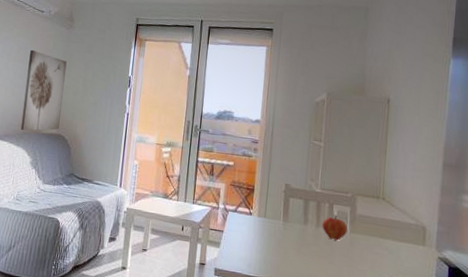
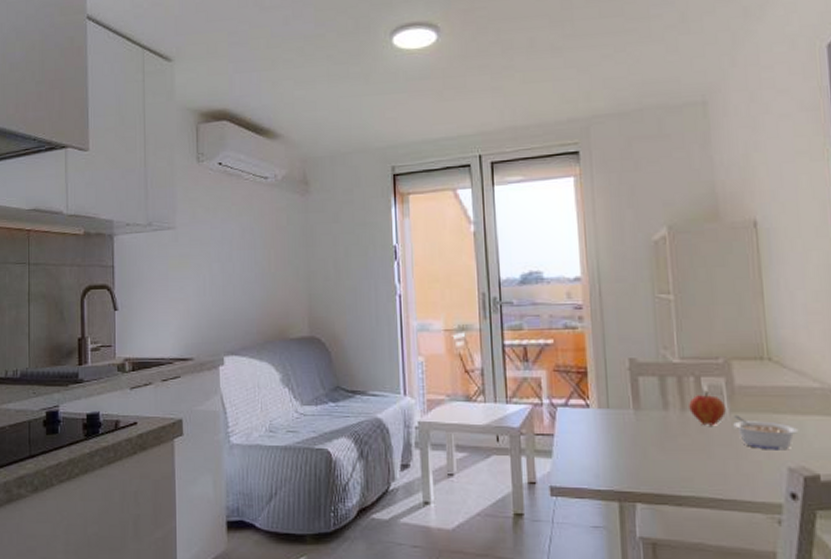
wall art: present [20,49,67,131] -> none [258,230,312,339]
legume: none [351,235,396,265] -> present [733,414,799,450]

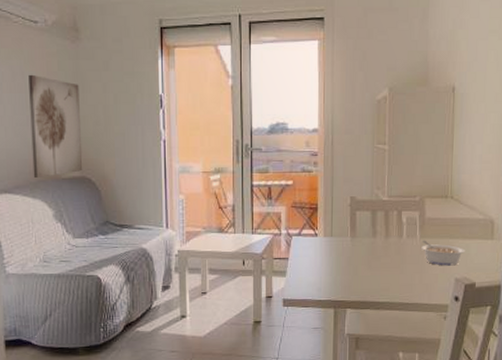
wall art: none [258,230,312,339] -> present [28,74,83,179]
fruit: present [689,390,726,426] -> none [391,222,417,249]

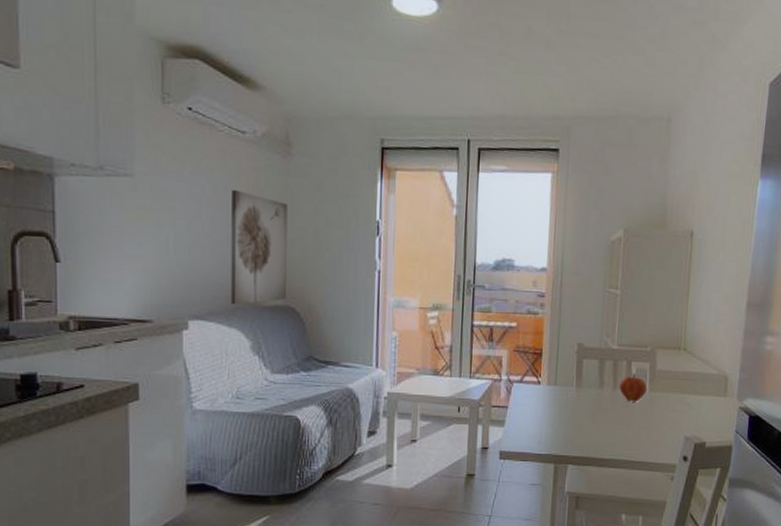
fruit: none [391,222,417,249] -> present [619,373,647,402]
legume: present [421,240,466,266] -> none [650,393,697,423]

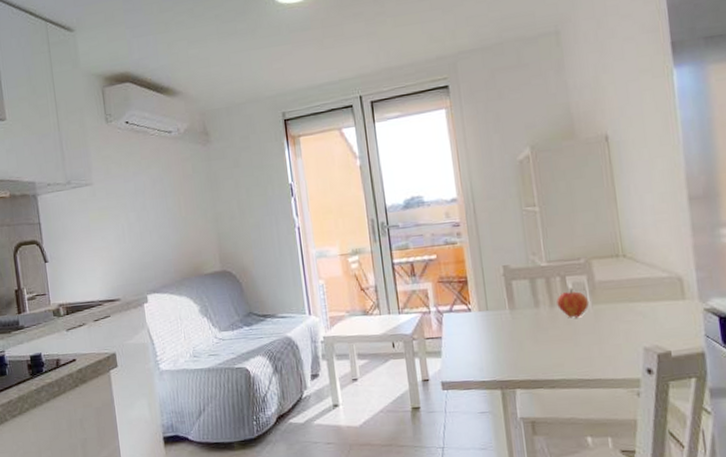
wall art: present [230,189,288,305] -> none [167,179,223,277]

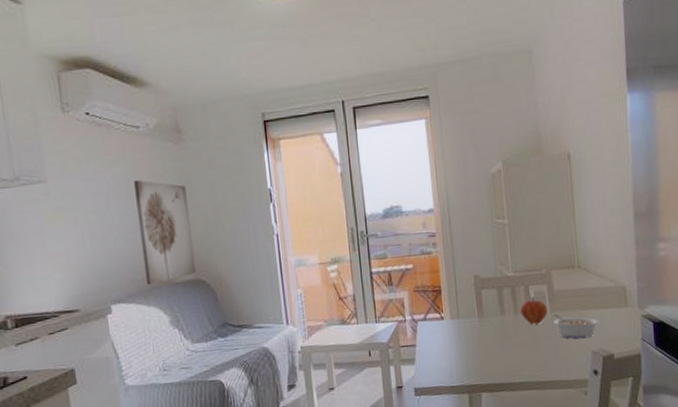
wall art: none [167,179,223,277] -> present [134,179,197,286]
legume: none [595,306,652,334] -> present [553,313,600,339]

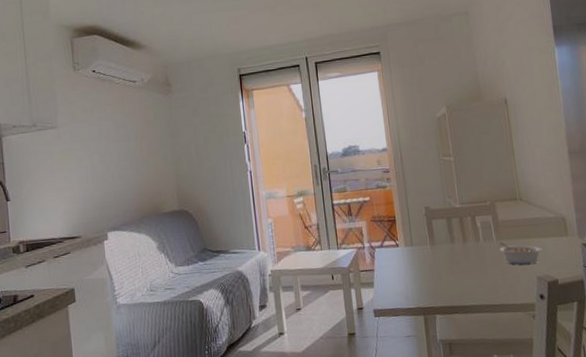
wall art: present [134,179,197,286] -> none [130,125,181,216]
fruit: present [520,296,547,325] -> none [468,226,494,252]

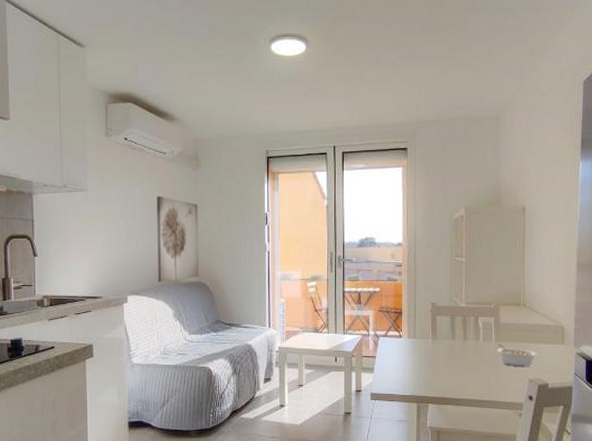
wall art: none [130,125,181,216] -> present [157,196,199,283]

